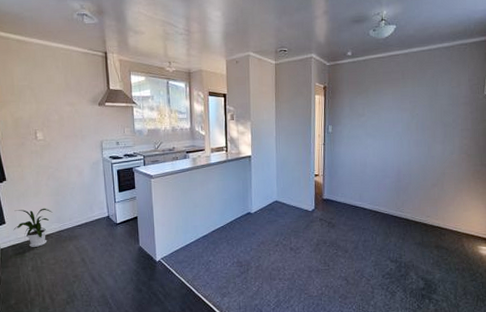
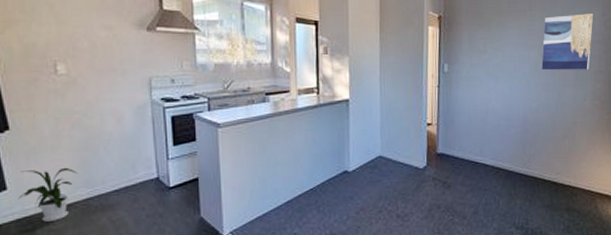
wall art: none [413,79,461,129] -> present [541,14,594,71]

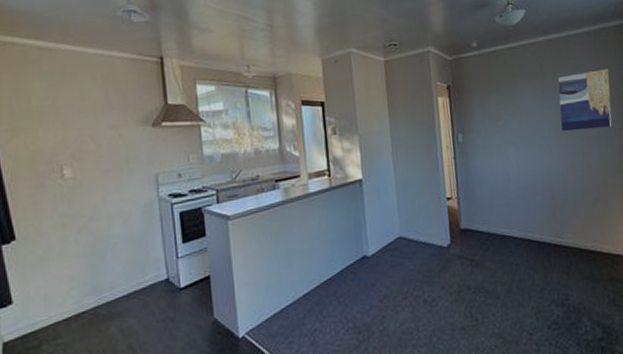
house plant: present [18,167,78,222] -> none [24,275,85,336]

